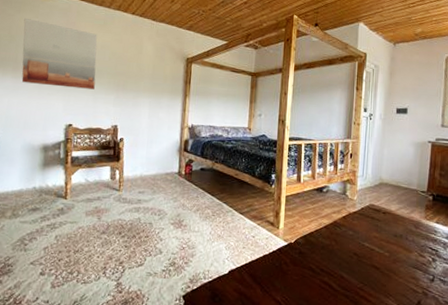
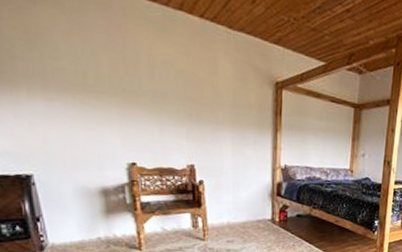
wall art: present [21,17,97,90] -> none [44,12,160,119]

